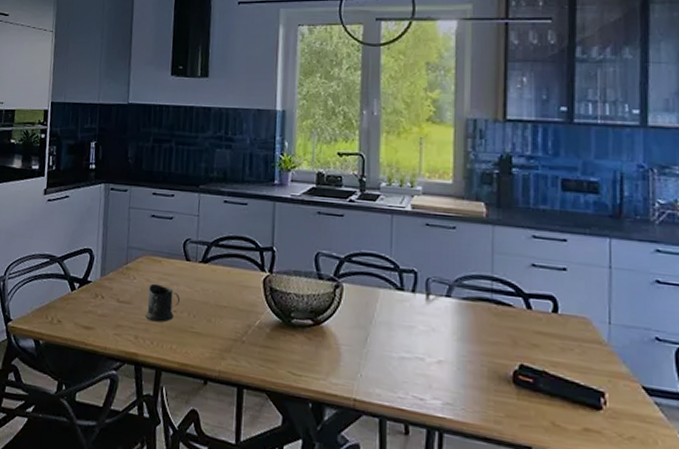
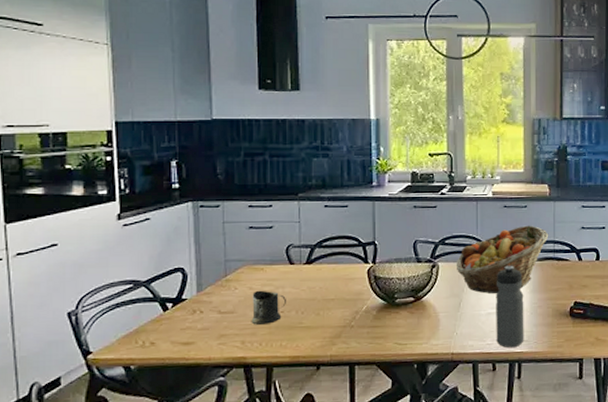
fruit basket: none [364,251,485,335] -> present [457,225,549,294]
water bottle: none [410,299,449,410] -> present [496,265,524,348]

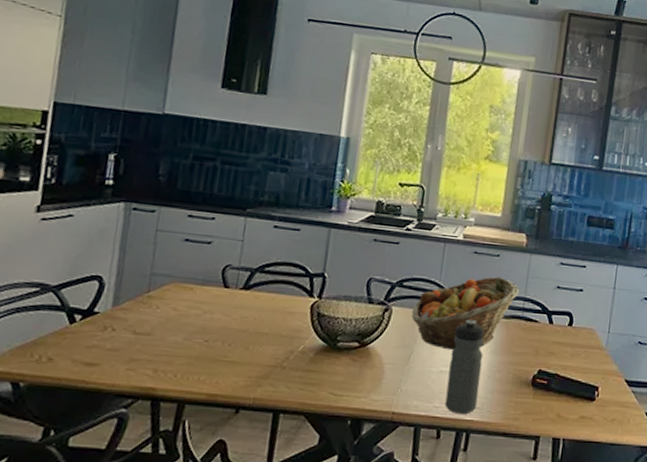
mug: present [251,290,286,326] -> none [168,312,213,354]

